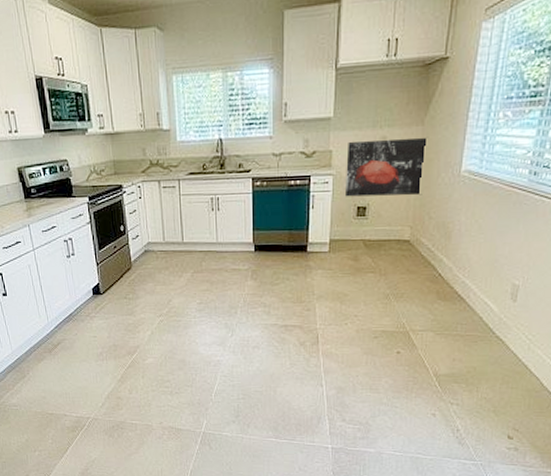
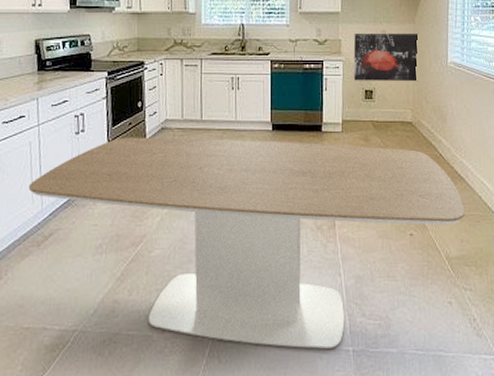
dining table: none [34,259,462,445] -> present [28,137,466,349]

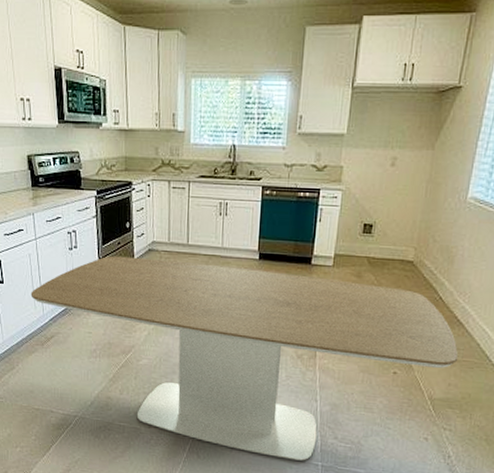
wall art: present [353,33,420,82] -> none [353,160,438,218]

